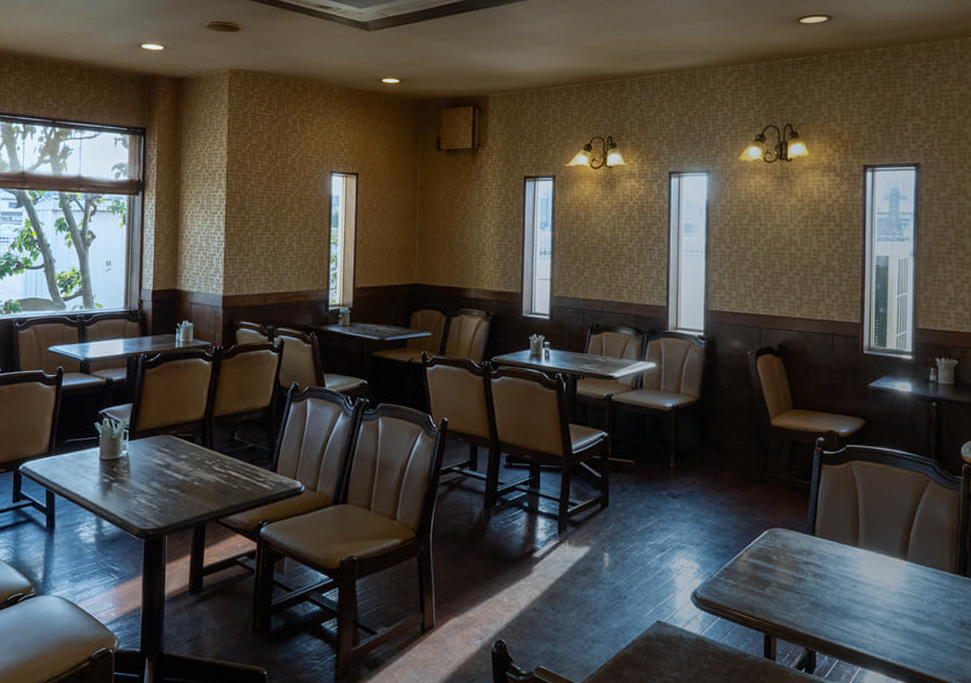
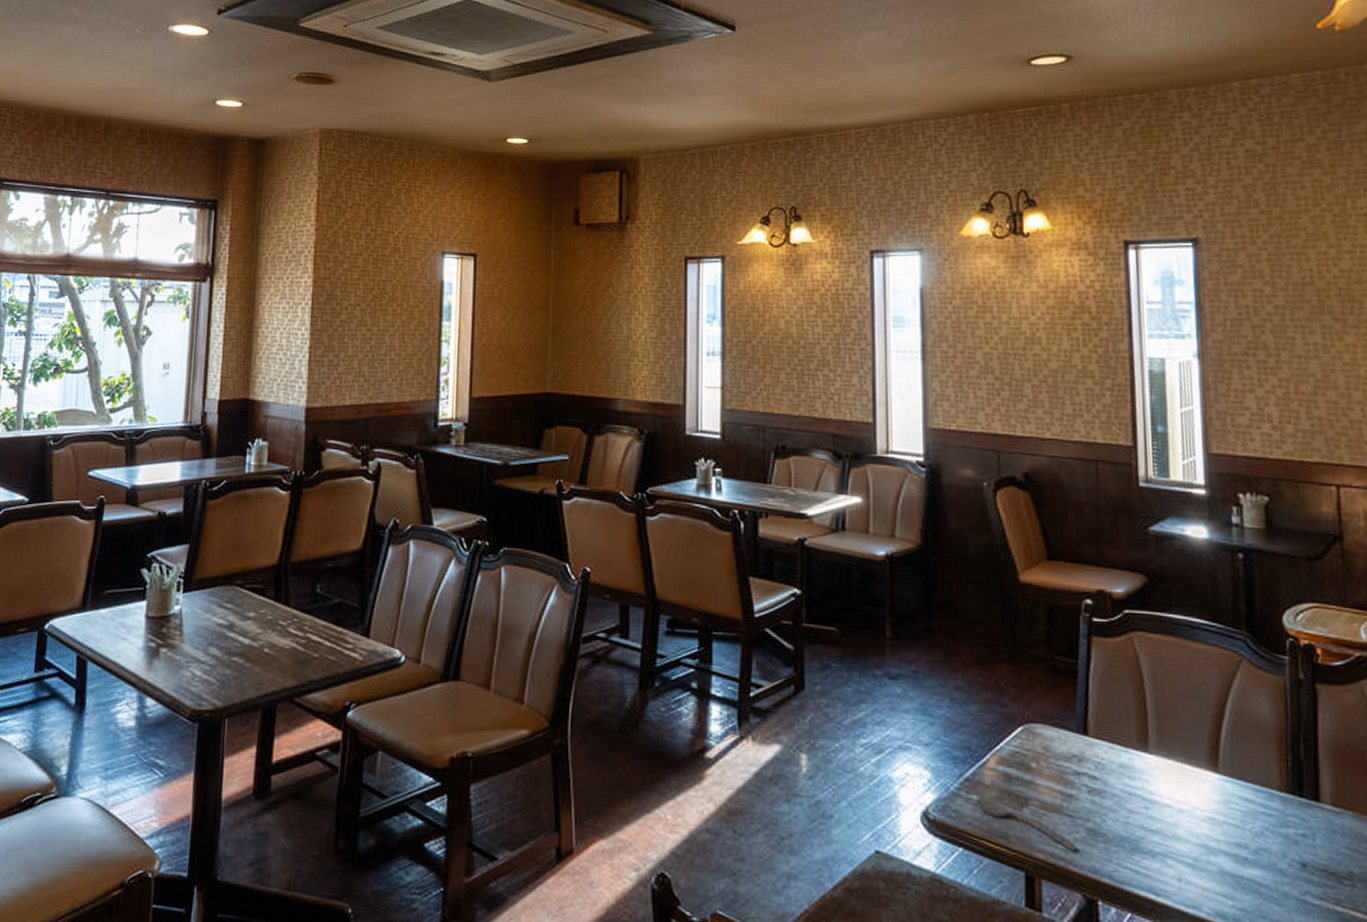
soupspoon: none [732,582,803,617] -> present [976,798,1077,851]

